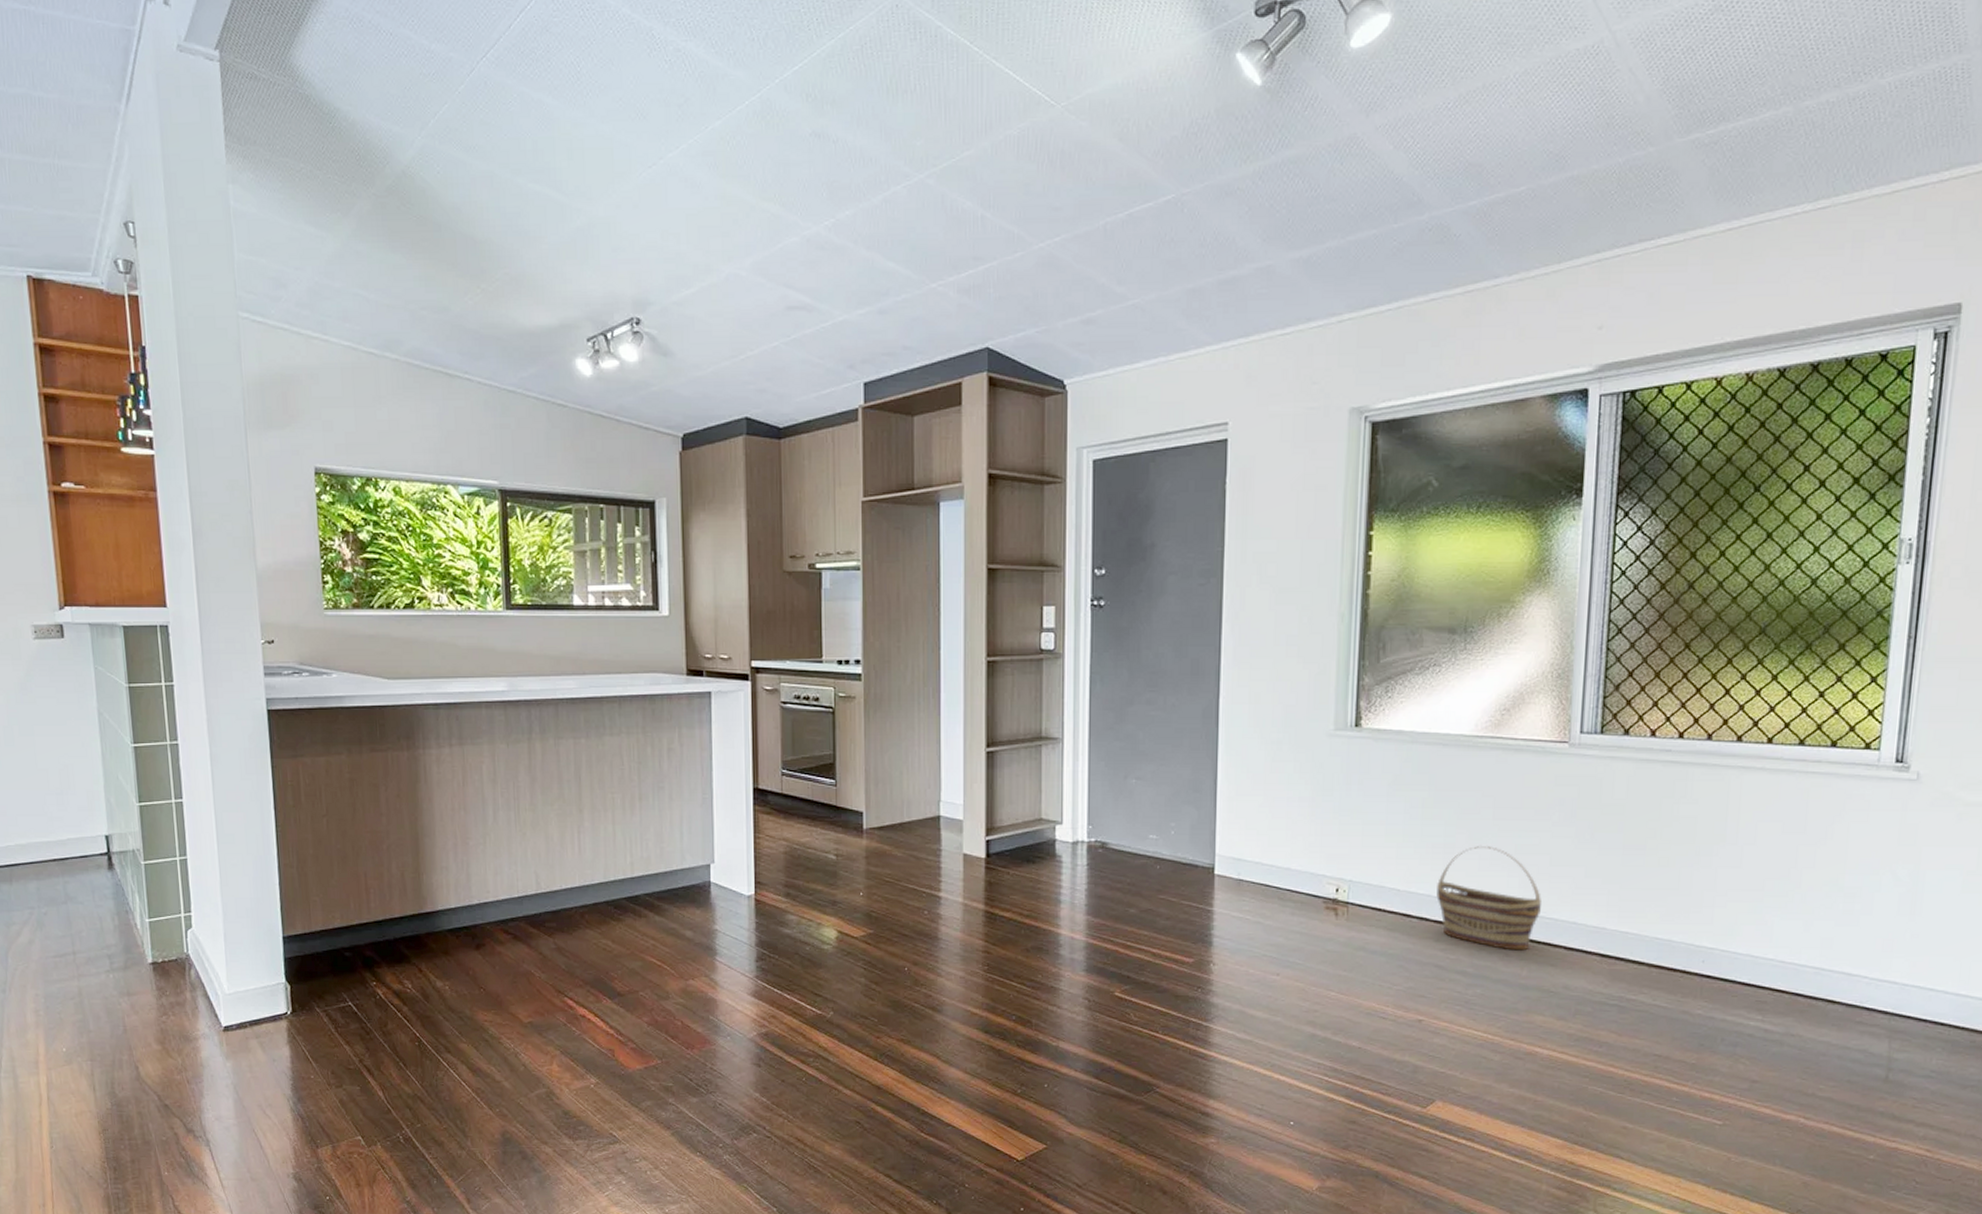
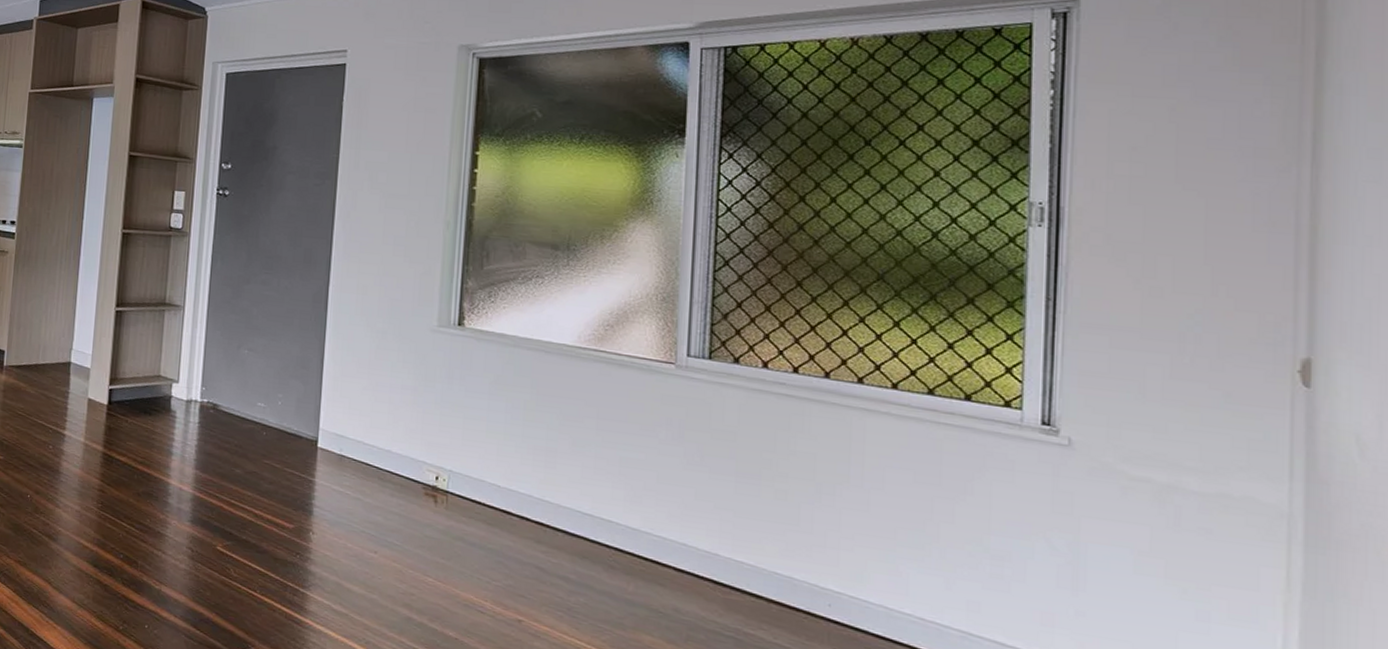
basket: present [1436,846,1542,951] -> none [538,453,648,566]

